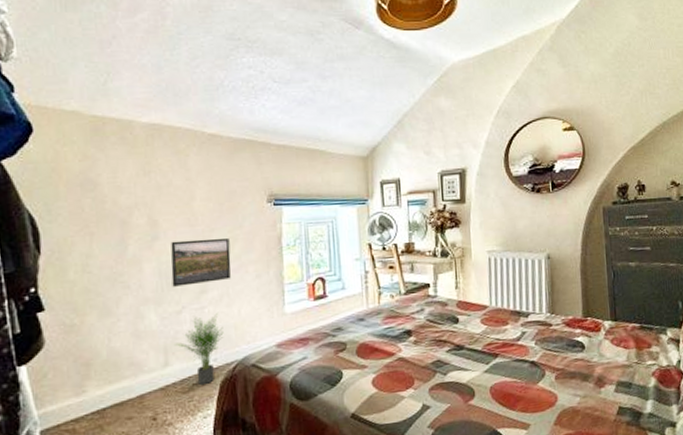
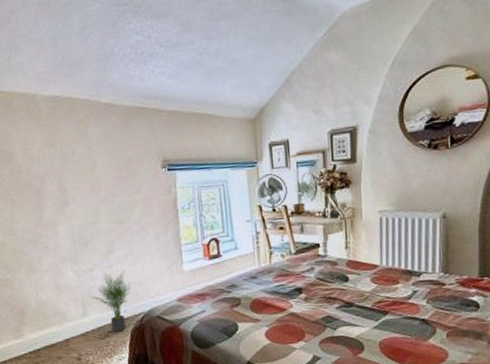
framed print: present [171,238,231,287] -> none [79,202,134,247]

